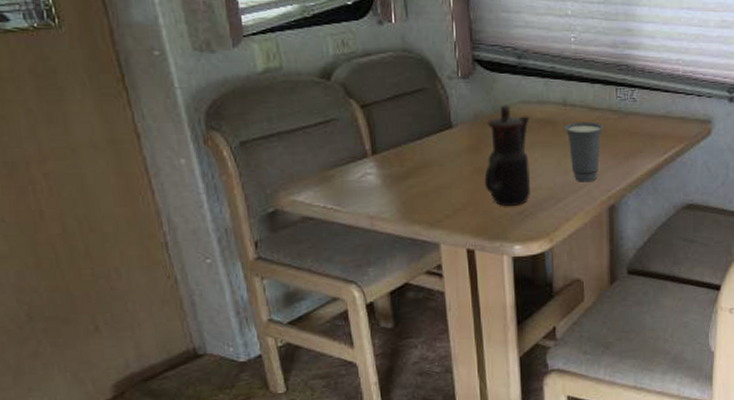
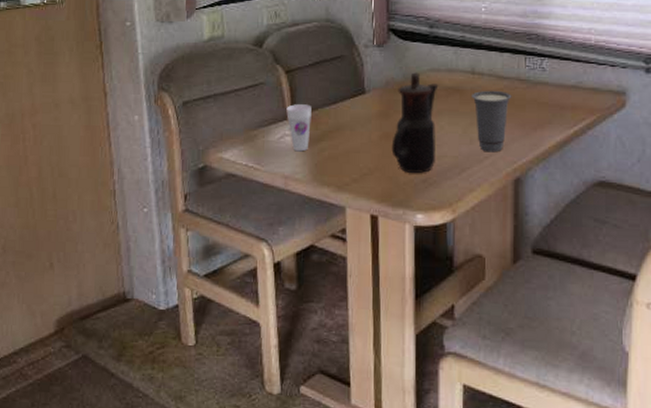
cup: none [365,141,395,191] -> present [286,104,312,152]

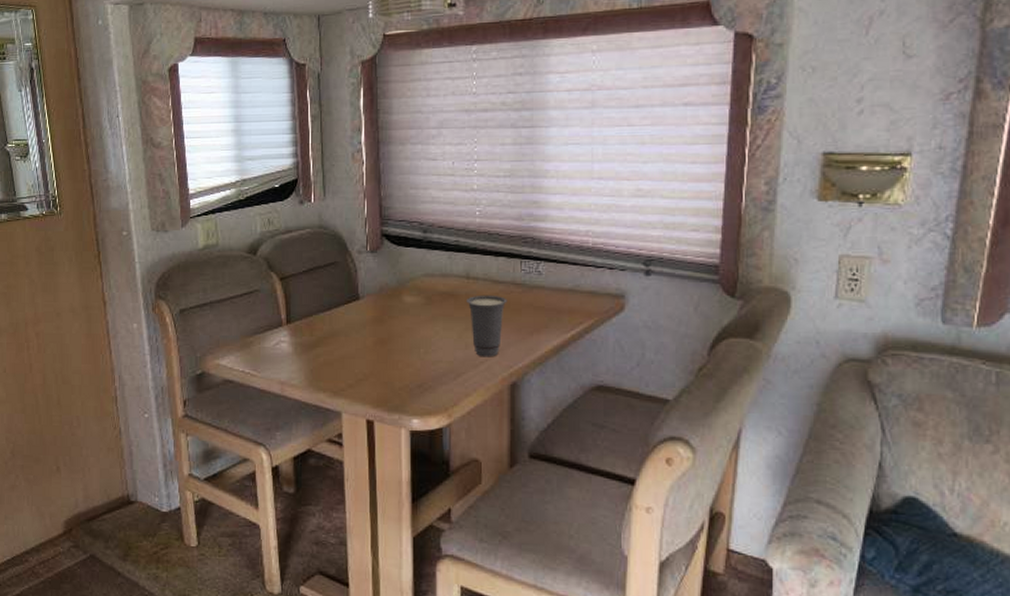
cup: present [286,104,312,152] -> none [281,311,306,358]
teapot: present [391,72,439,173] -> none [386,278,433,378]

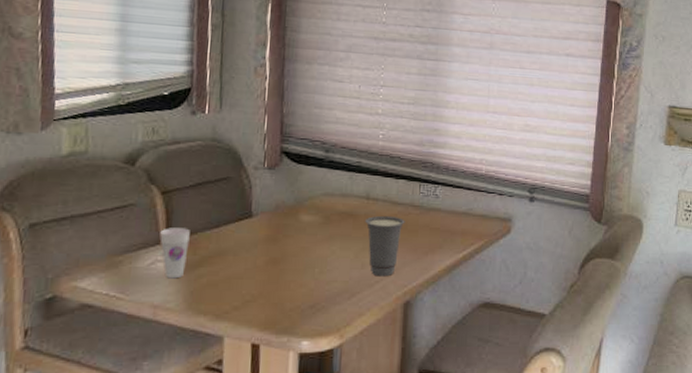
cup: none [281,311,306,358] -> present [159,228,190,279]

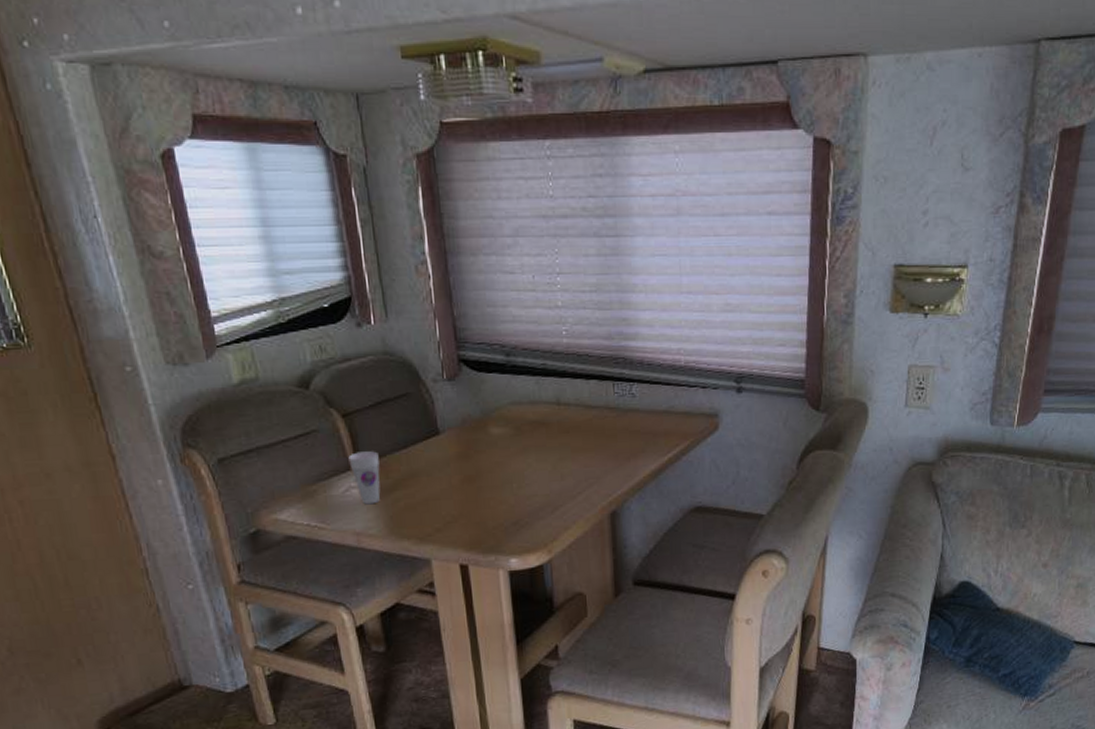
cup: present [365,215,405,277] -> none [559,421,602,488]

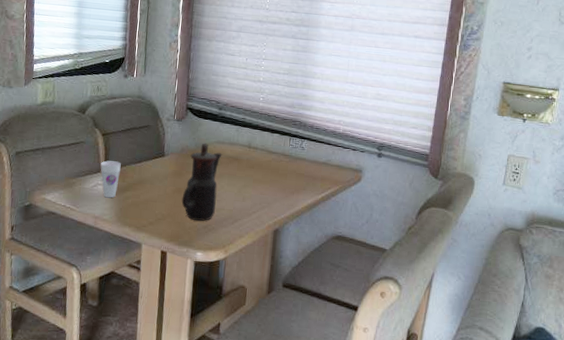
teapot: none [475,407,525,516] -> present [181,143,222,221]

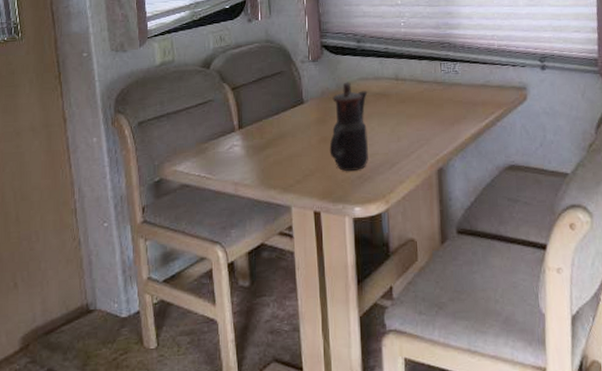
cup: present [100,160,121,198] -> none [234,117,257,160]

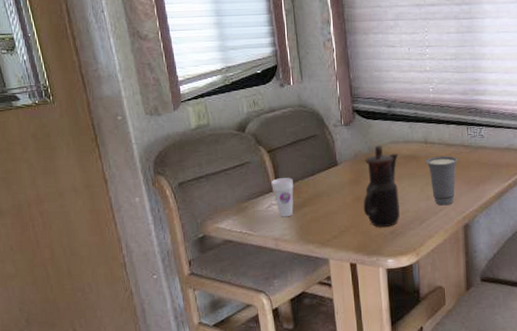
cup: none [234,117,257,160] -> present [271,178,294,218]
cup: none [397,93,431,148] -> present [426,155,458,206]

